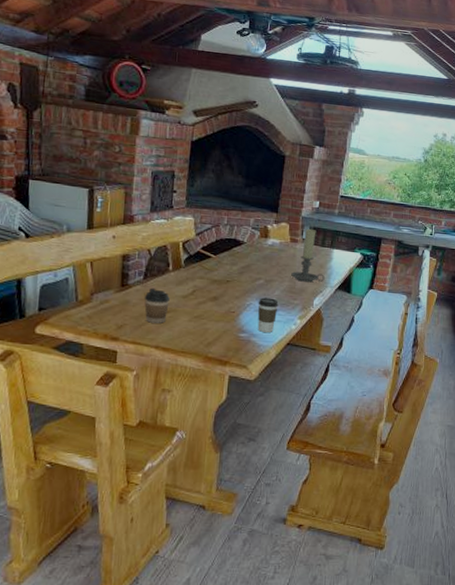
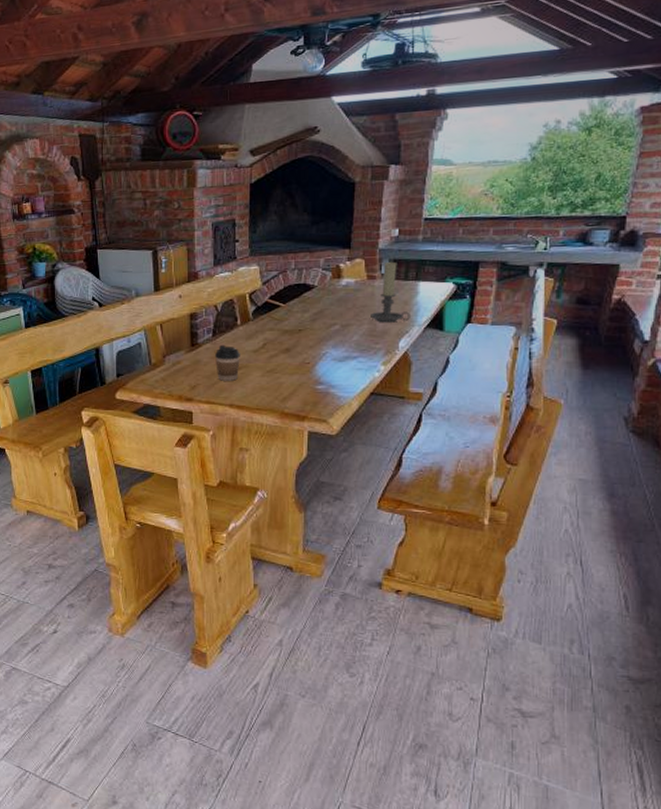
coffee cup: present [257,297,279,332] -> none [334,344,358,382]

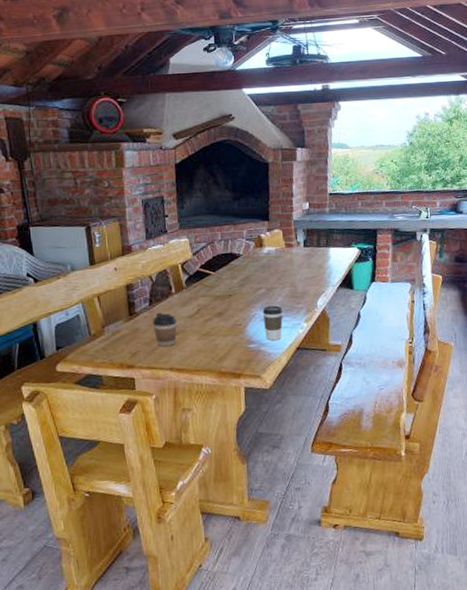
coffee cup: none [334,344,358,382] -> present [262,305,283,340]
candle holder: present [371,261,410,323] -> none [291,231,325,285]

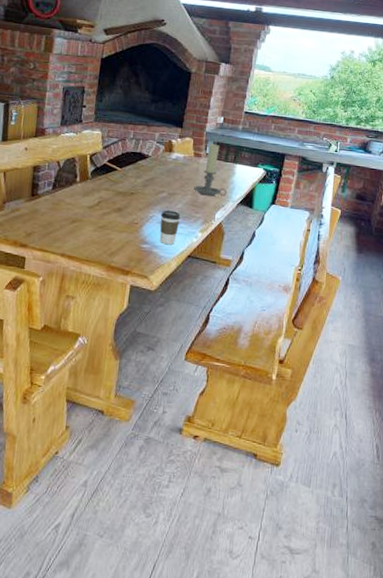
coffee cup: present [152,312,177,347] -> none [52,198,76,232]
candle holder: none [291,231,325,285] -> present [194,143,227,197]

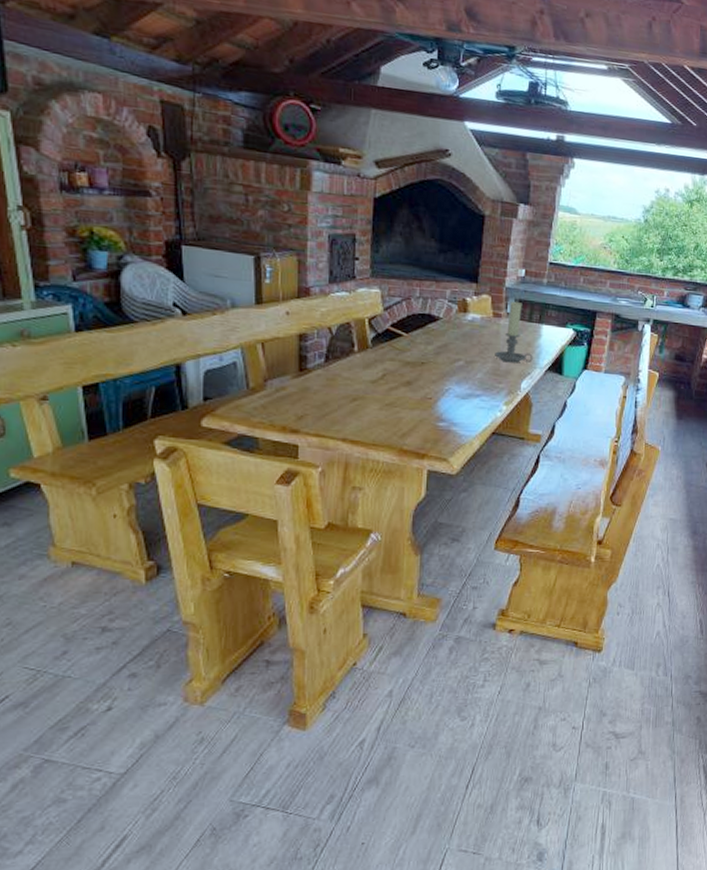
coffee cup: present [159,210,181,245] -> none [458,381,481,421]

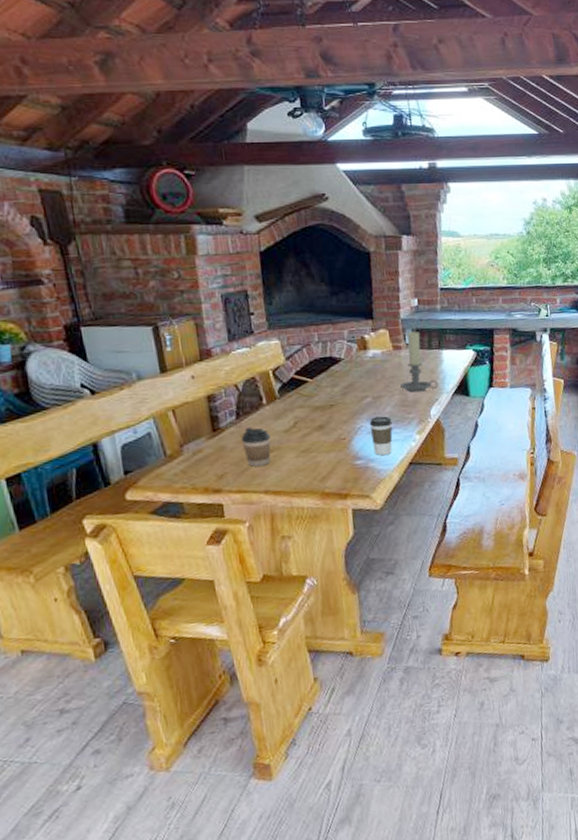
coffee cup: none [326,372,356,413] -> present [240,427,271,467]
coffee cup: none [458,381,481,421] -> present [369,416,393,455]

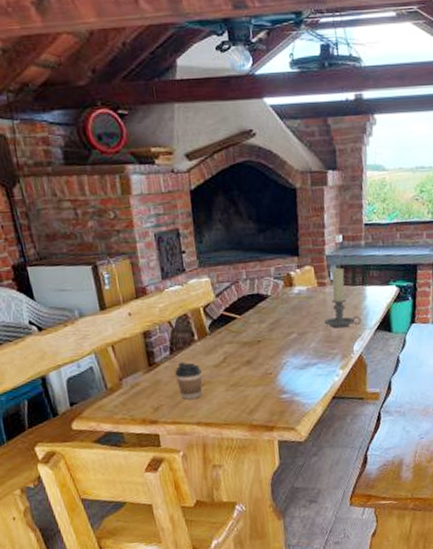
coffee cup: present [369,416,393,455] -> none [294,351,317,390]

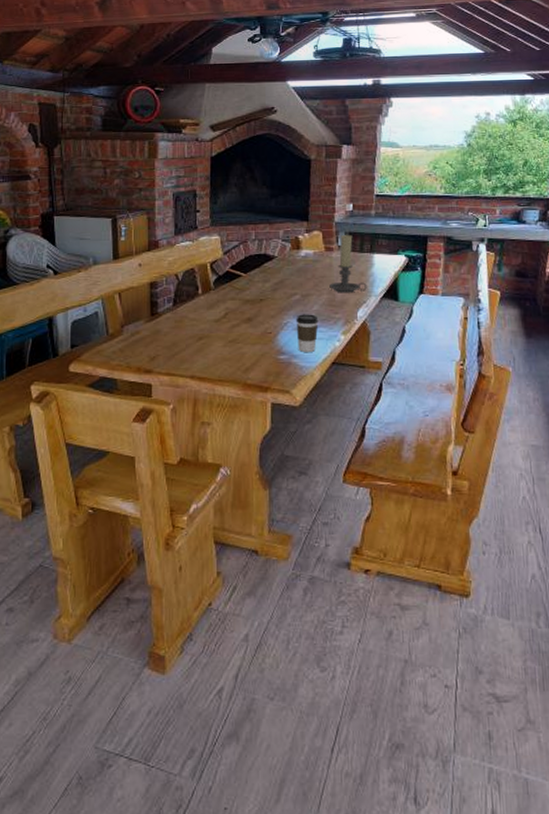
coffee cup: present [174,361,203,400] -> none [175,314,202,352]
coffee cup: none [294,351,317,390] -> present [295,314,319,352]

